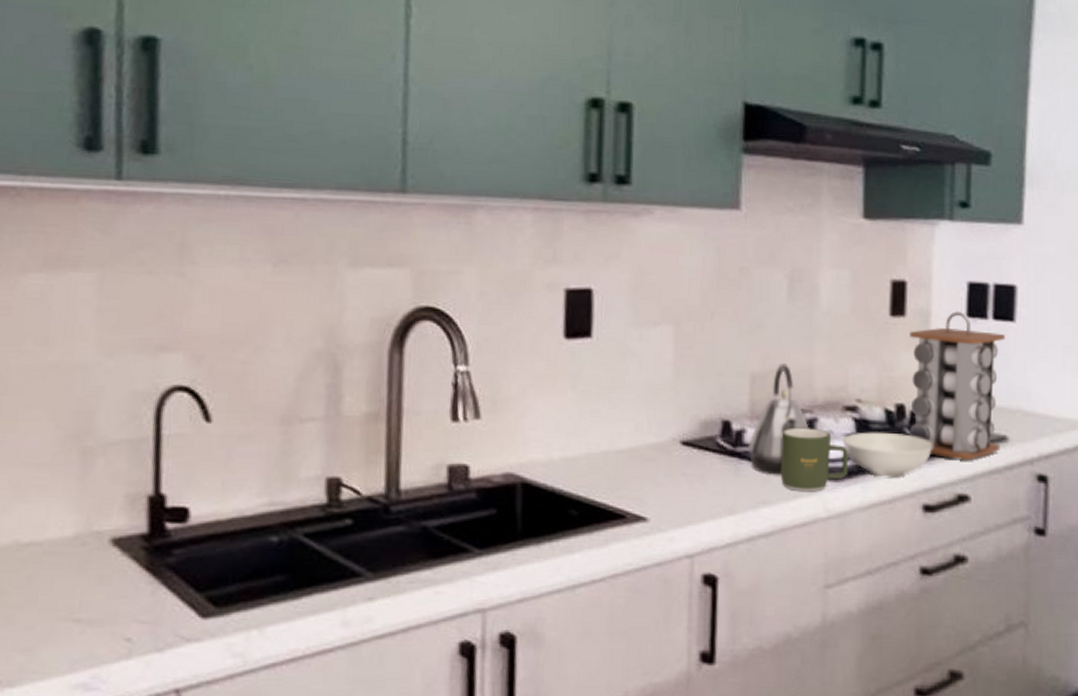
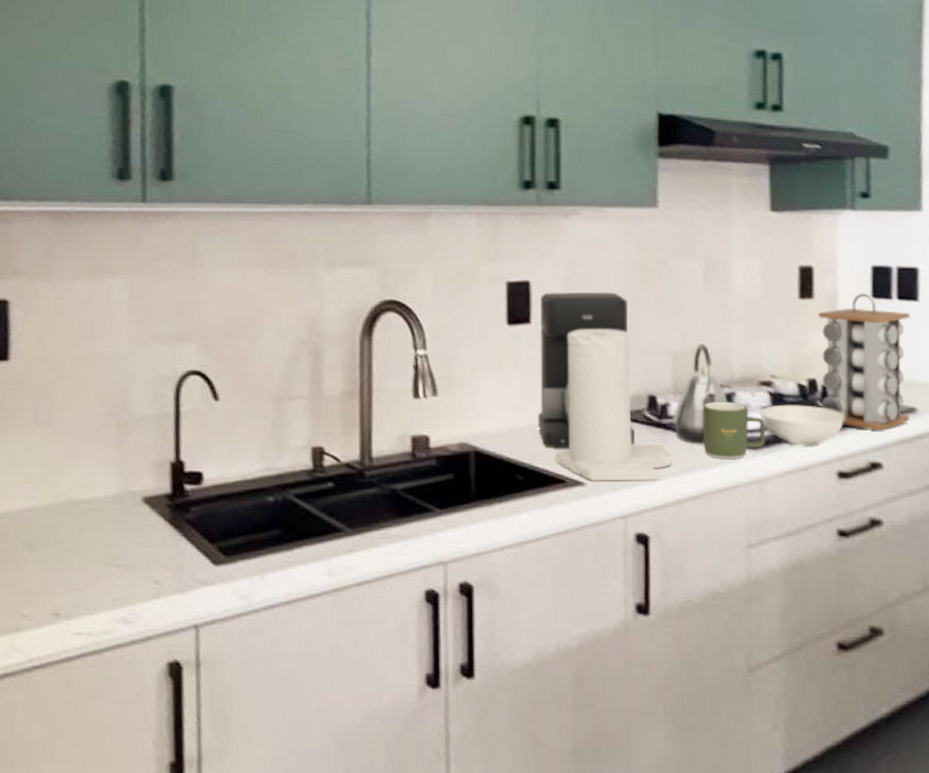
coffee maker: none [596,302,705,480] -> present [537,292,634,449]
paper towel: none [614,344,747,517] -> present [555,328,673,482]

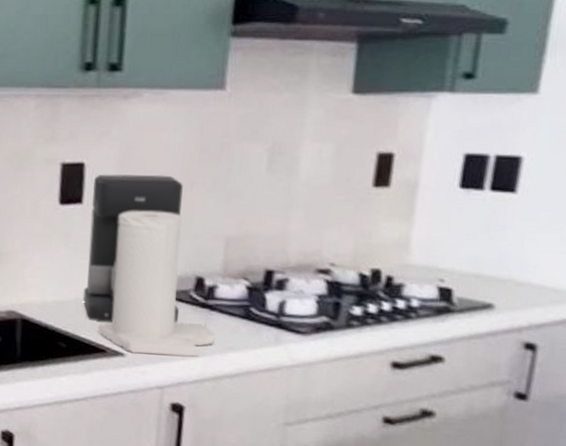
kettle: present [671,343,728,444] -> none [218,229,280,326]
mug: present [702,401,766,460] -> none [248,286,318,343]
bowl: present [759,404,845,445] -> none [312,293,409,335]
spice rack: present [818,293,910,431] -> none [384,183,503,325]

